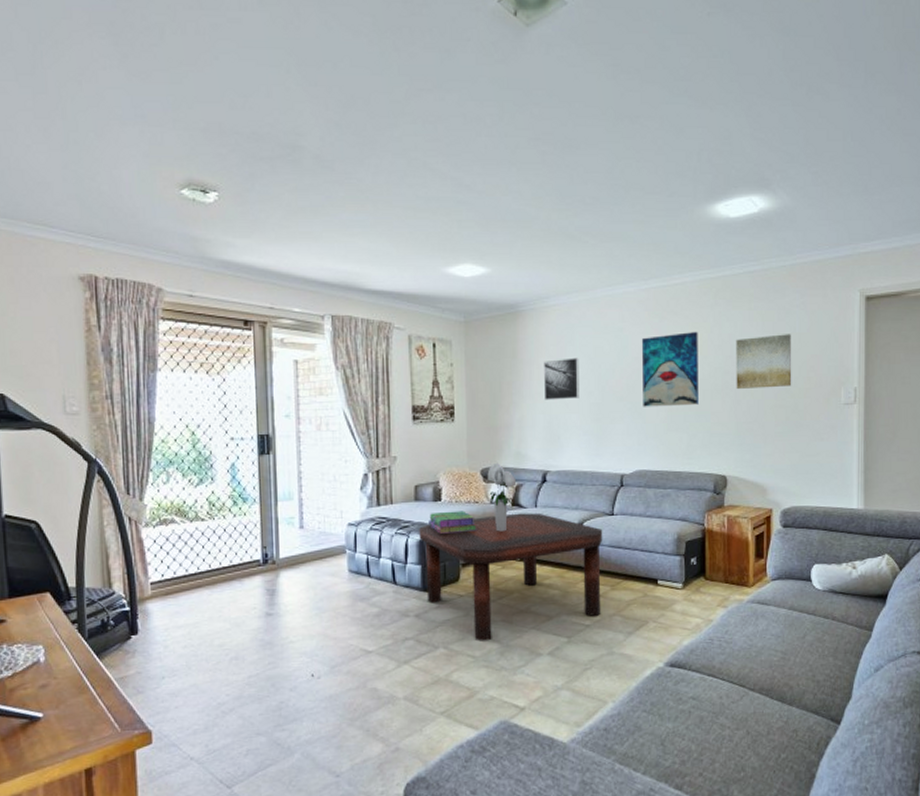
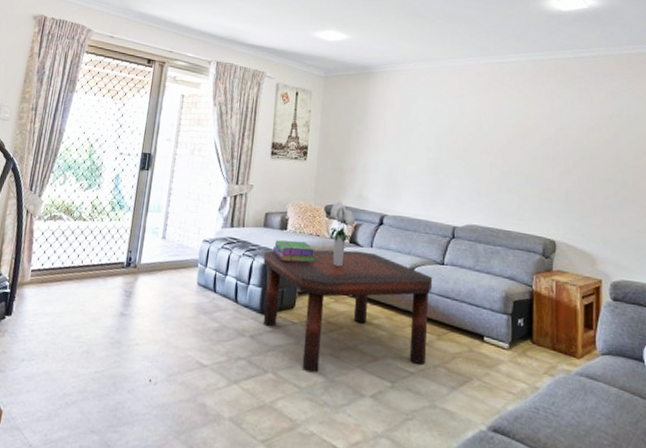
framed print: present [544,357,579,400] -> none [388,116,421,152]
wall art: present [641,331,699,407] -> none [477,104,531,170]
wall art: present [736,334,792,389] -> none [566,114,621,163]

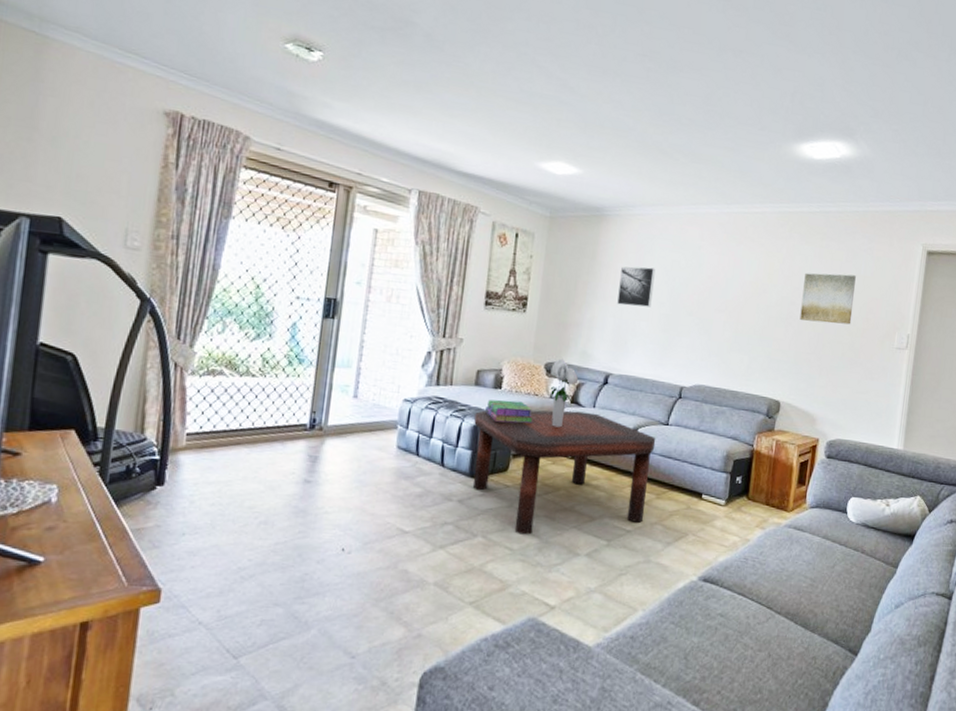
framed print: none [388,116,421,152] -> present [617,266,656,307]
wall art: none [566,114,621,163] -> present [799,272,856,325]

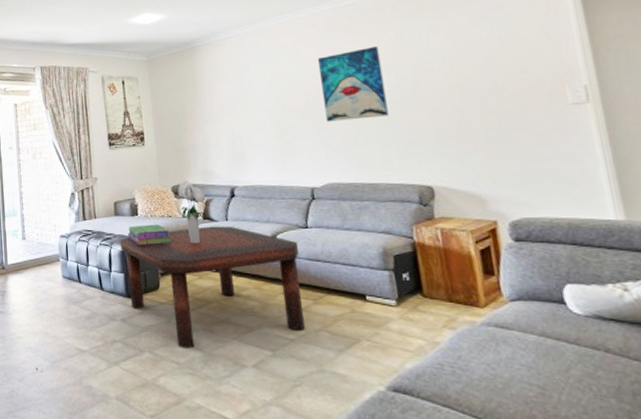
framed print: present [617,266,656,307] -> none [222,81,260,122]
wall art: none [710,258,771,330] -> present [317,45,389,122]
wall art: present [799,272,856,325] -> none [423,37,499,97]

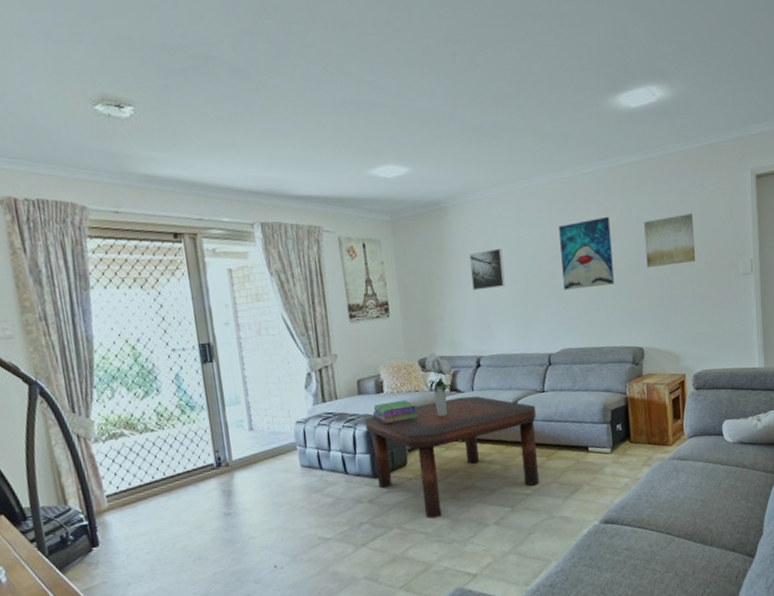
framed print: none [222,81,260,122] -> present [470,248,505,291]
wall art: none [423,37,499,97] -> present [644,213,696,267]

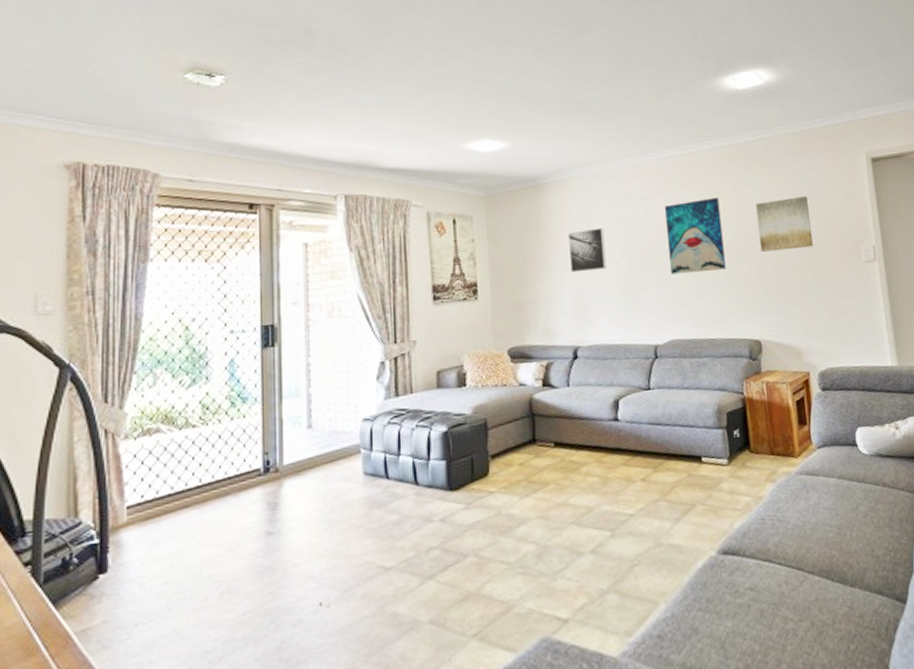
coffee table: present [365,396,540,519] -> none [442,392,645,544]
stack of books: present [372,400,420,423] -> none [452,395,506,423]
bouquet: present [425,352,453,417] -> none [515,340,547,417]

